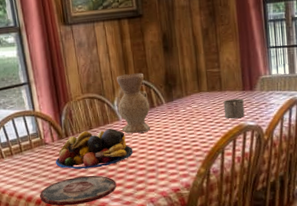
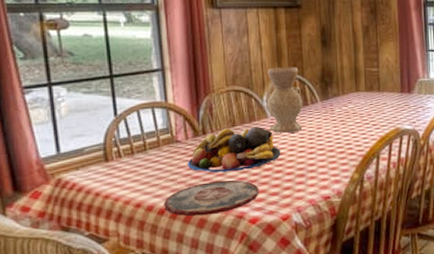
mug: present [223,98,245,119] -> none [381,100,402,121]

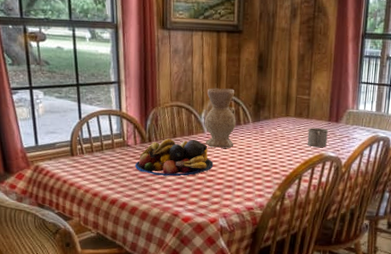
plate: present [163,180,259,217] -> none [114,182,193,210]
mug: none [381,100,402,121] -> present [307,128,328,147]

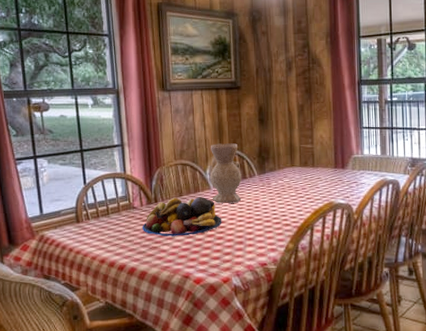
mug: present [307,128,328,147] -> none [315,176,335,195]

